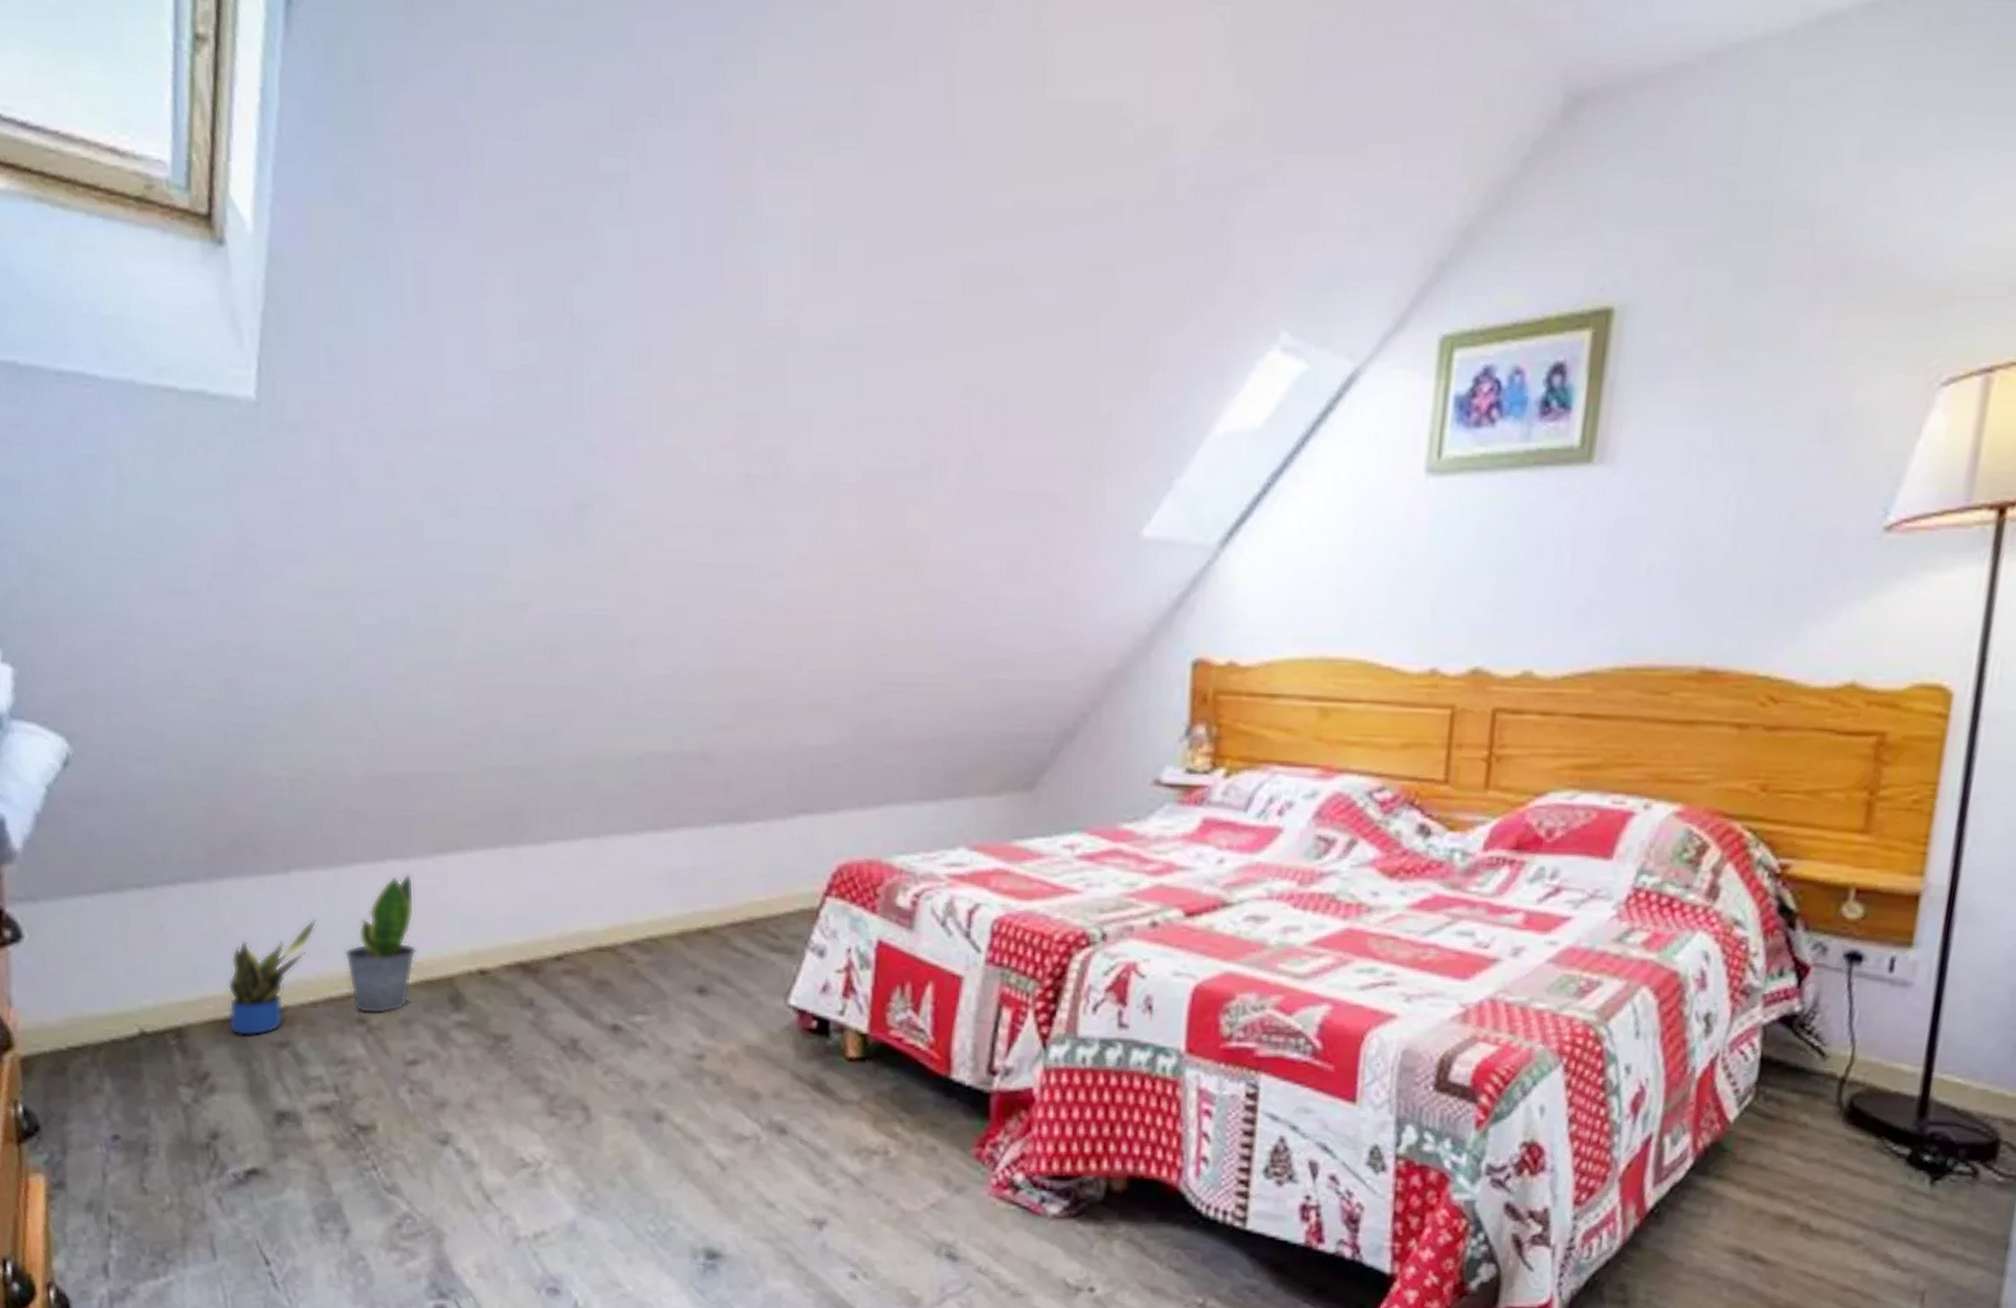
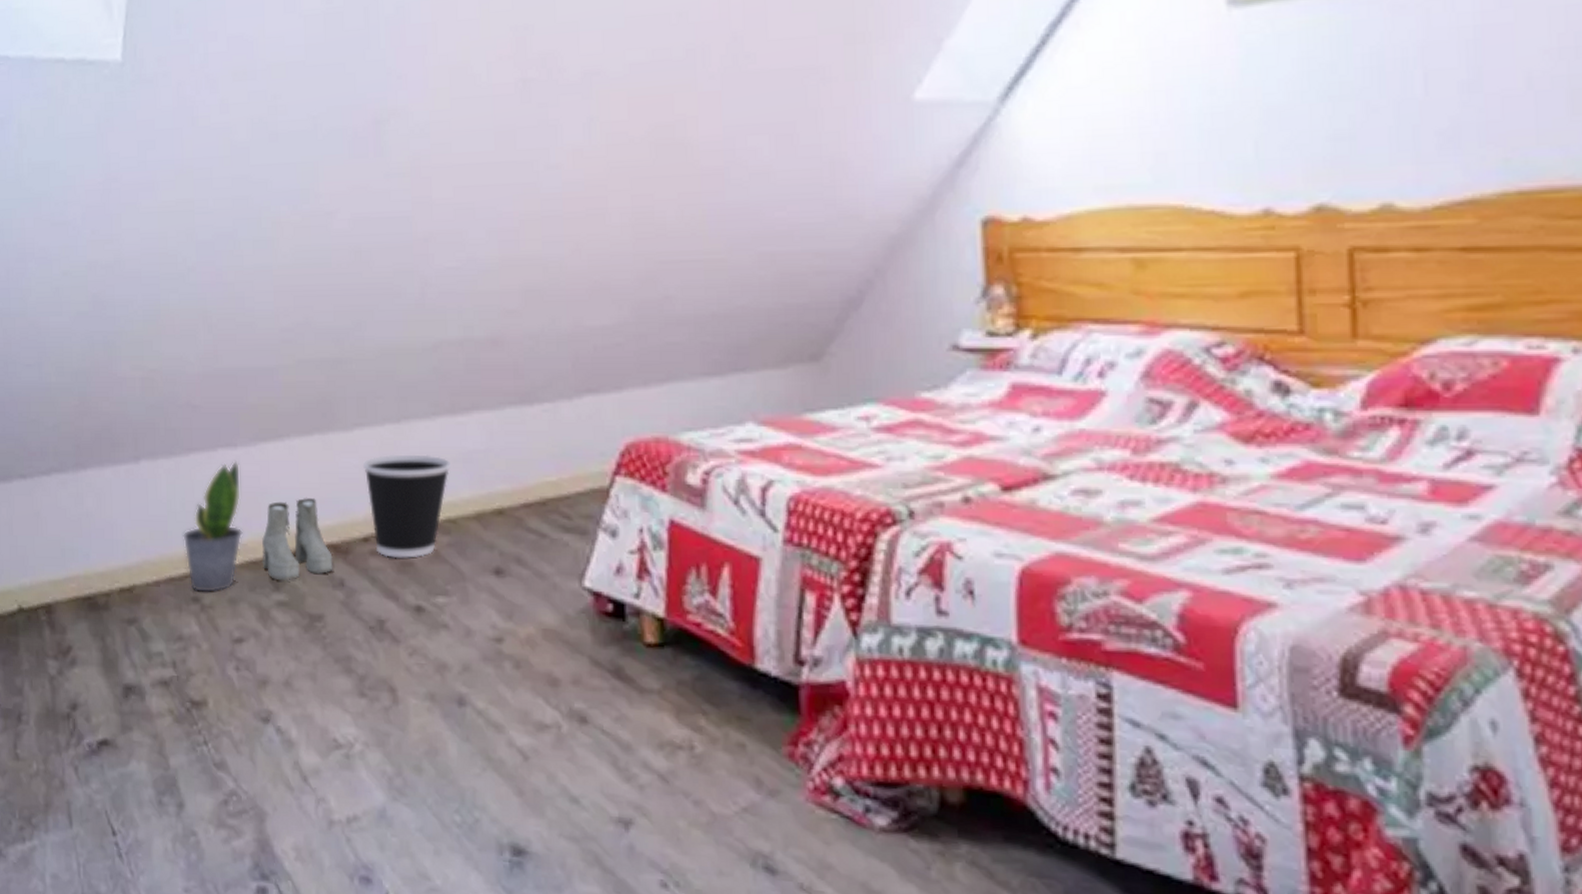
potted plant: present [227,920,317,1036] -> none [88,505,160,613]
boots: none [439,913,521,1000] -> present [262,497,333,580]
wastebasket: none [556,870,654,977] -> present [362,454,451,558]

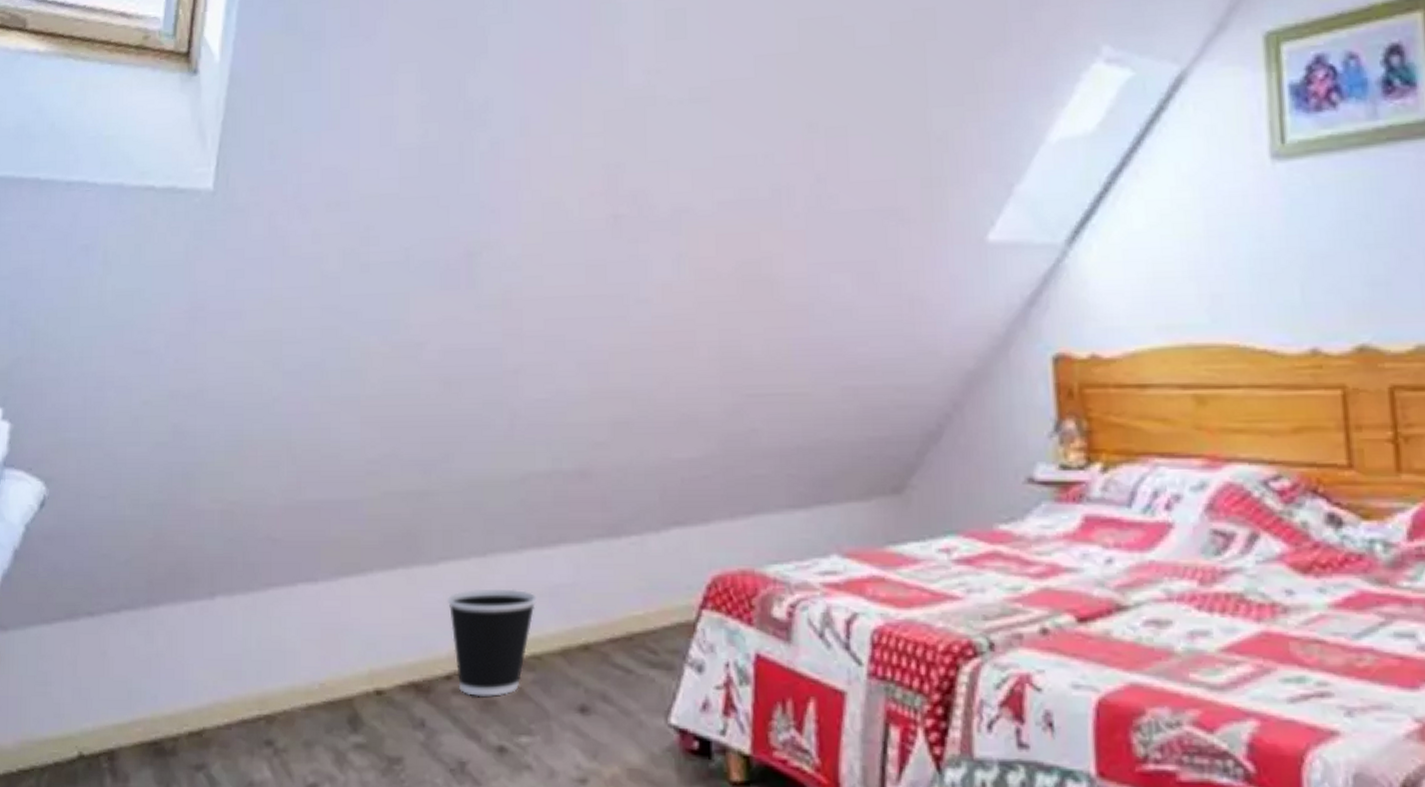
potted plant: present [183,461,243,594] -> none [258,596,321,736]
boots: present [262,497,333,580] -> none [340,633,414,721]

